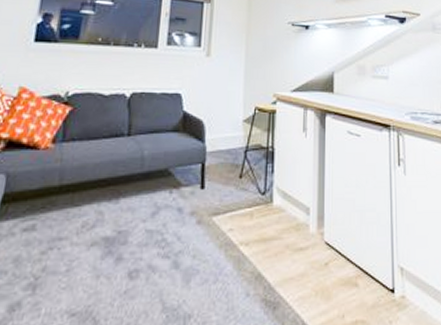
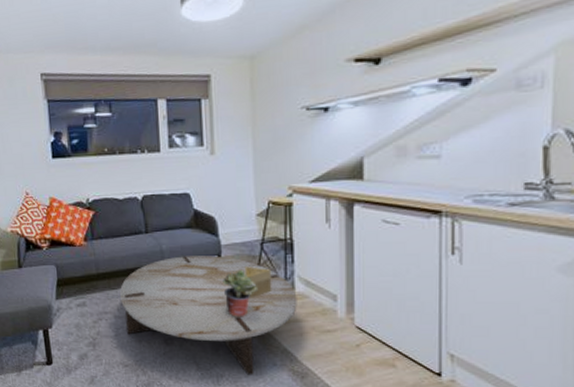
coffee table: none [82,164,275,312] -> present [119,256,297,375]
potted plant: none [203,181,237,237] -> present [223,271,257,317]
decorative box: none [226,177,253,215] -> present [244,266,272,300]

